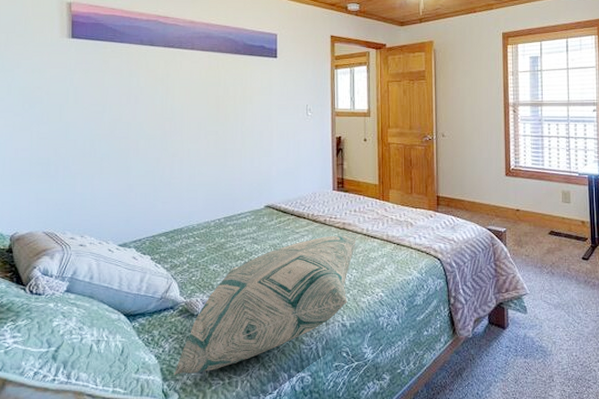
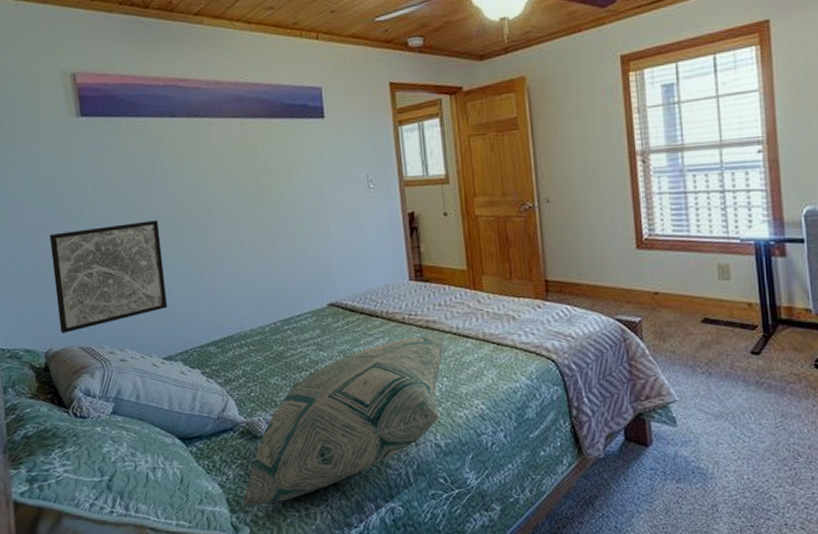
wall art: none [27,128,129,219] -> present [49,220,167,333]

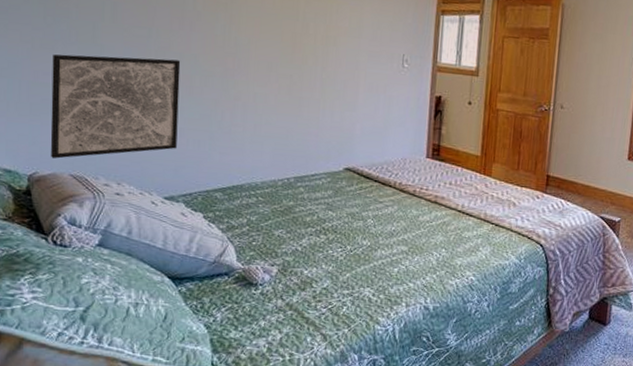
decorative pillow: present [242,335,447,506] -> none [225,208,452,348]

